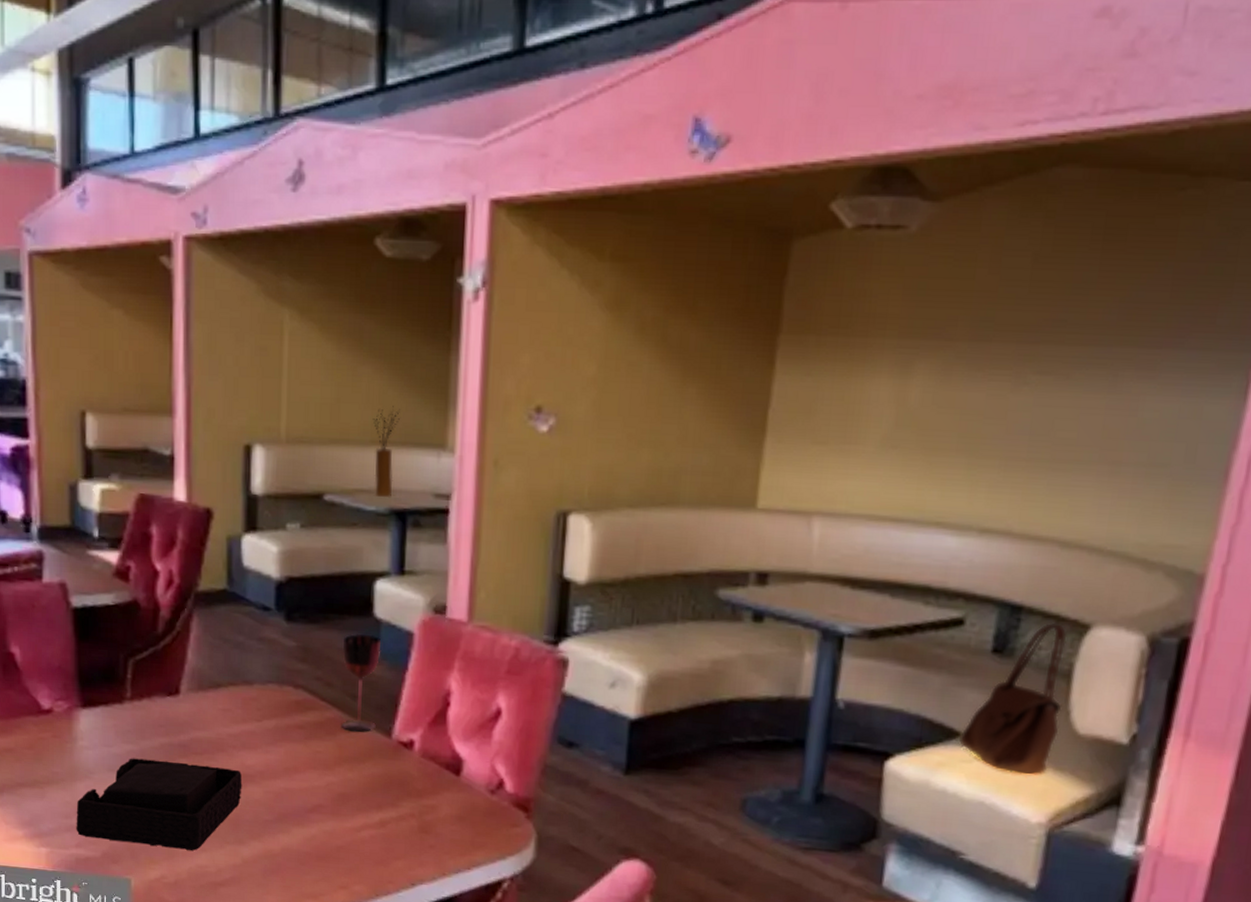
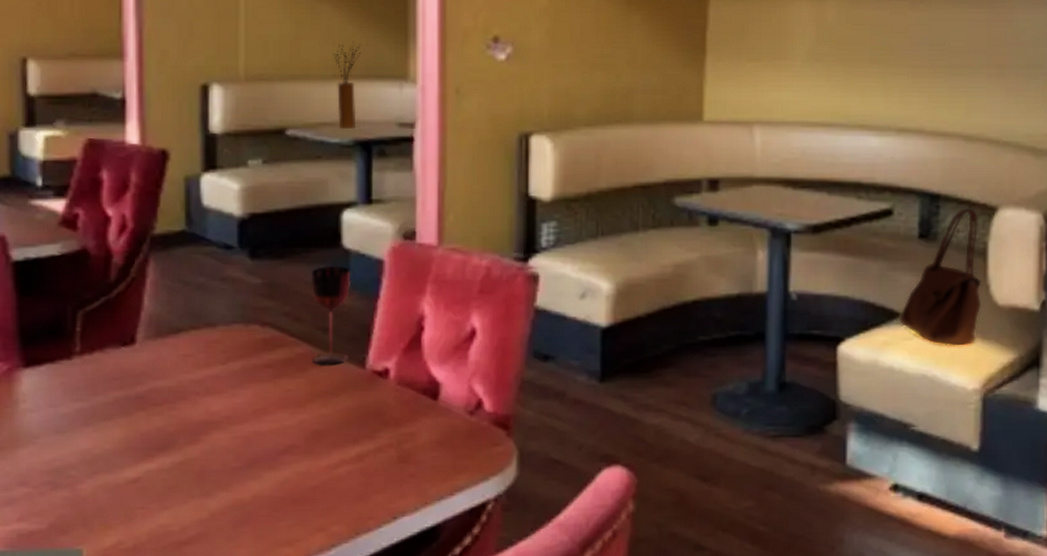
napkin holder: present [76,758,243,851] -> none [18,415,207,511]

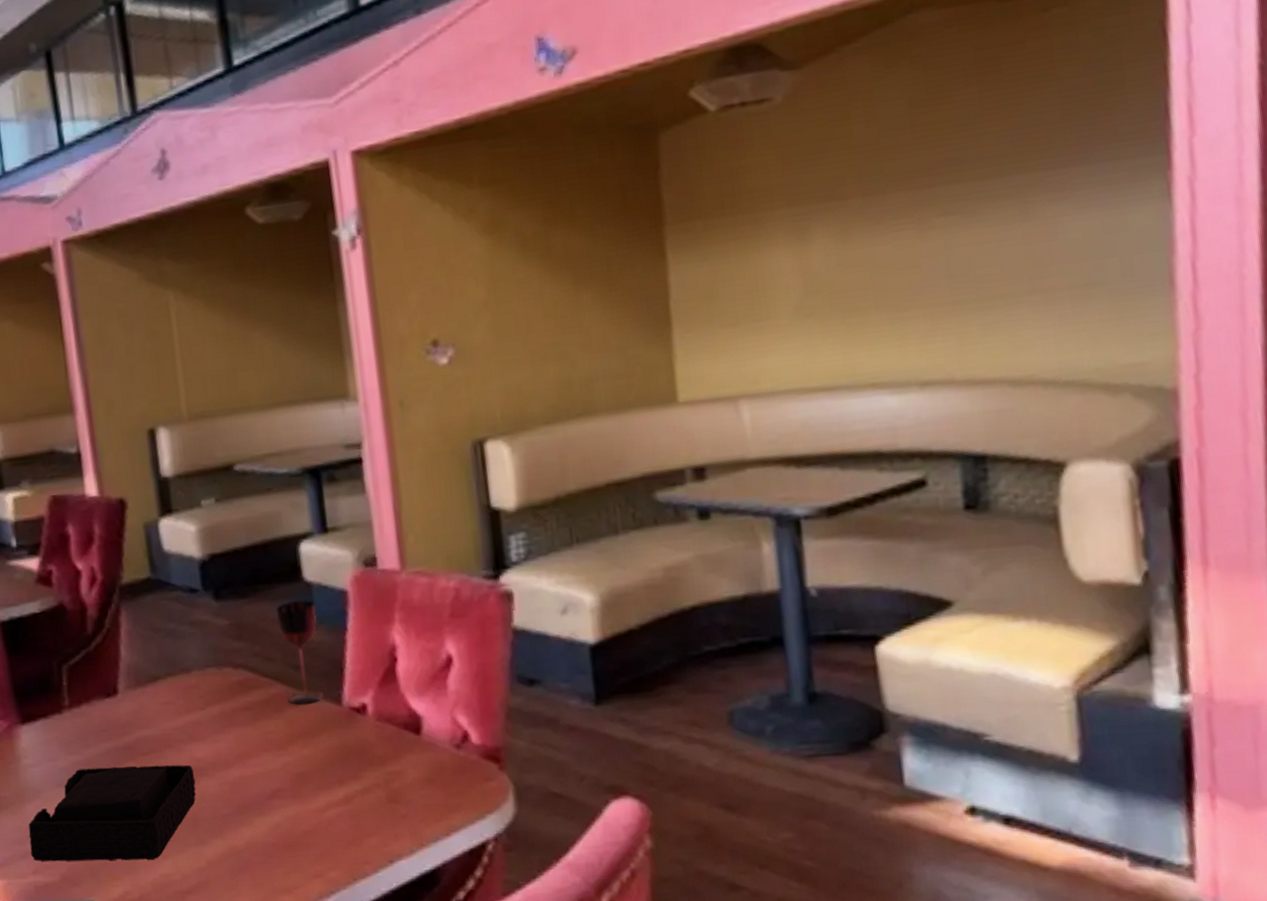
napkin holder: none [18,415,207,511] -> present [28,764,196,862]
vase: present [333,41,361,130] -> none [270,365,302,458]
handbag: present [898,207,982,346] -> none [951,466,1061,636]

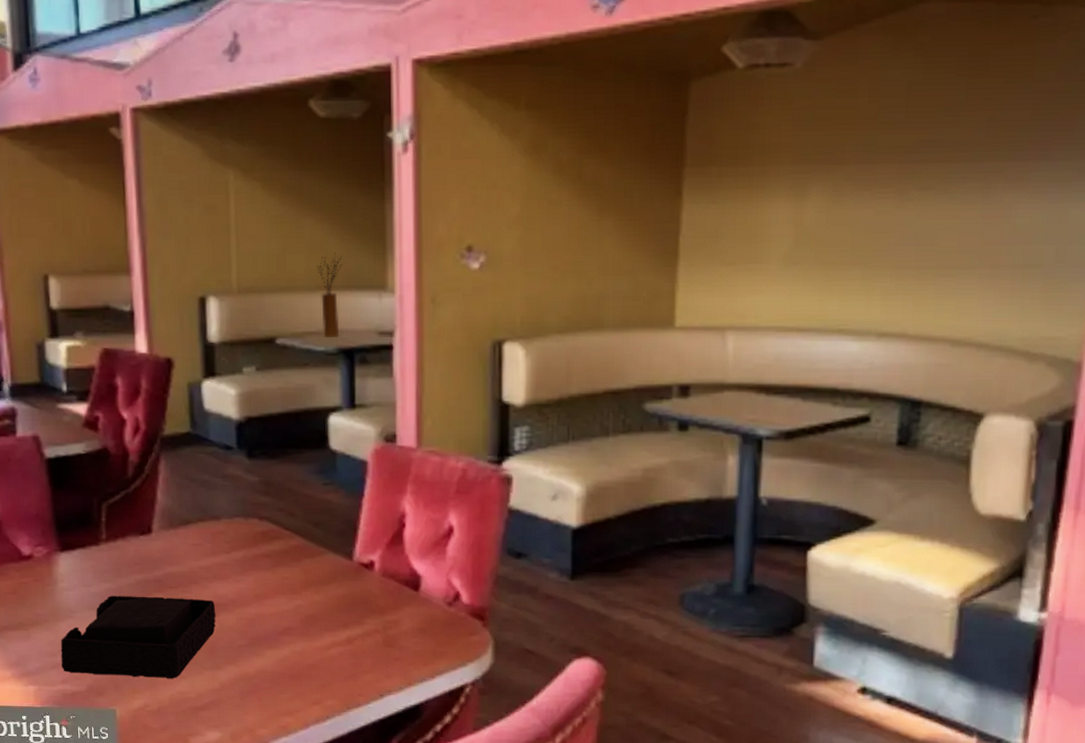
vase: none [270,365,302,458] -> present [317,253,342,339]
wineglass: present [276,600,324,705] -> none [303,466,338,557]

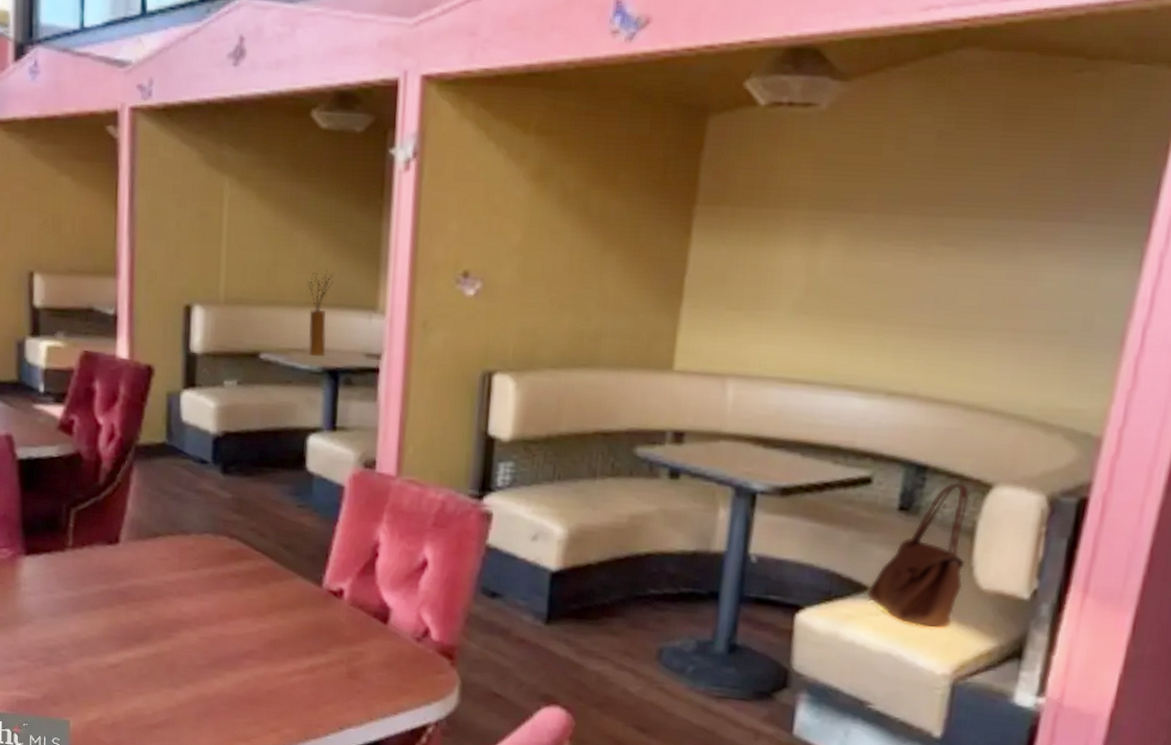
napkin holder: present [60,595,216,678] -> none [18,604,178,694]
handbag: none [872,414,964,555] -> present [866,481,971,629]

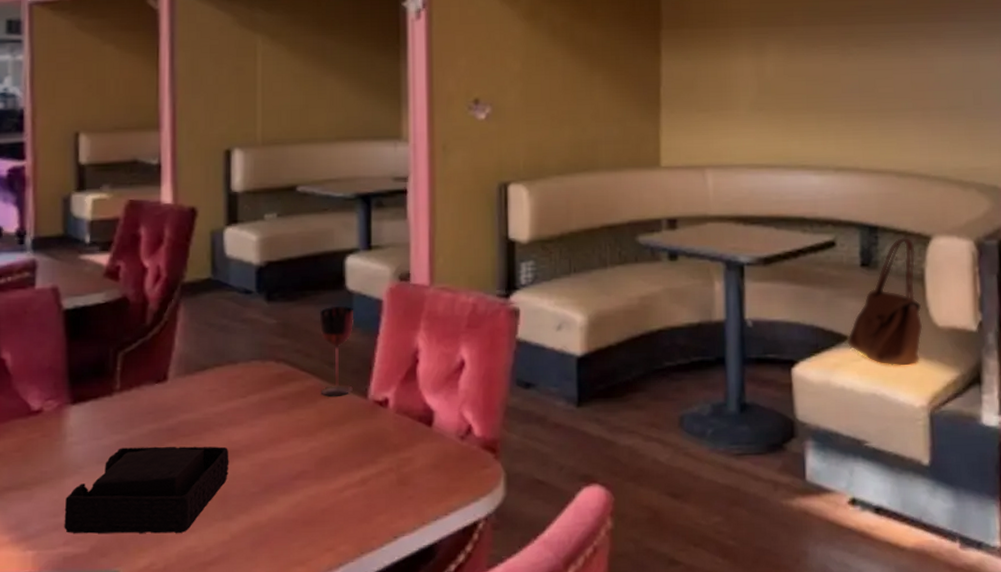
napkin holder: none [18,604,178,694] -> present [64,446,229,534]
wineglass: none [275,487,313,581] -> present [320,306,354,397]
vase: present [307,269,334,358] -> none [337,107,360,185]

